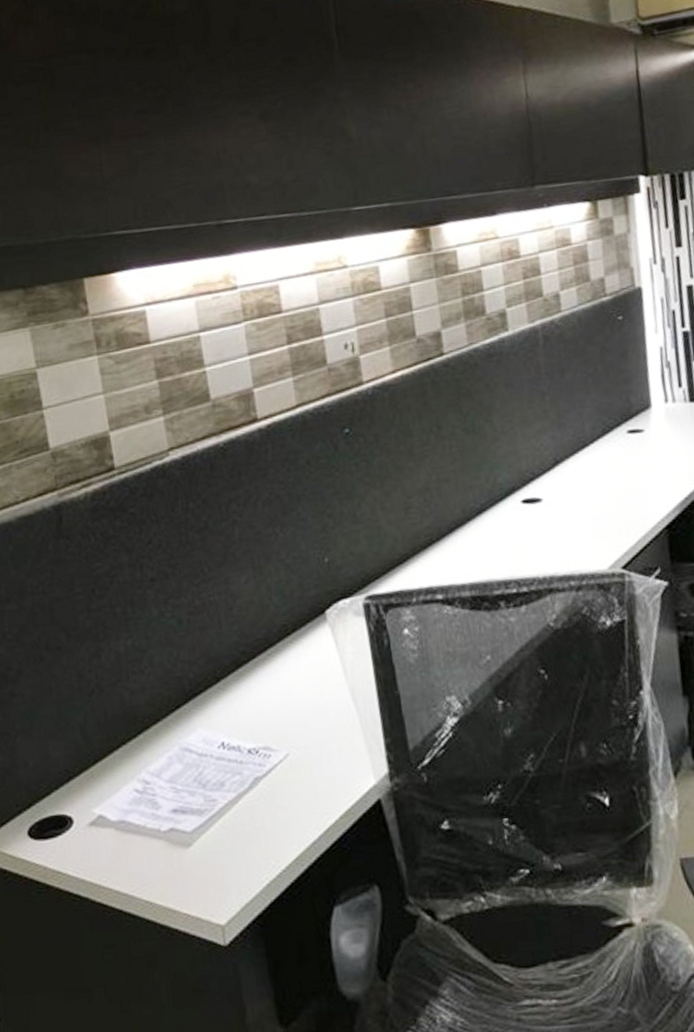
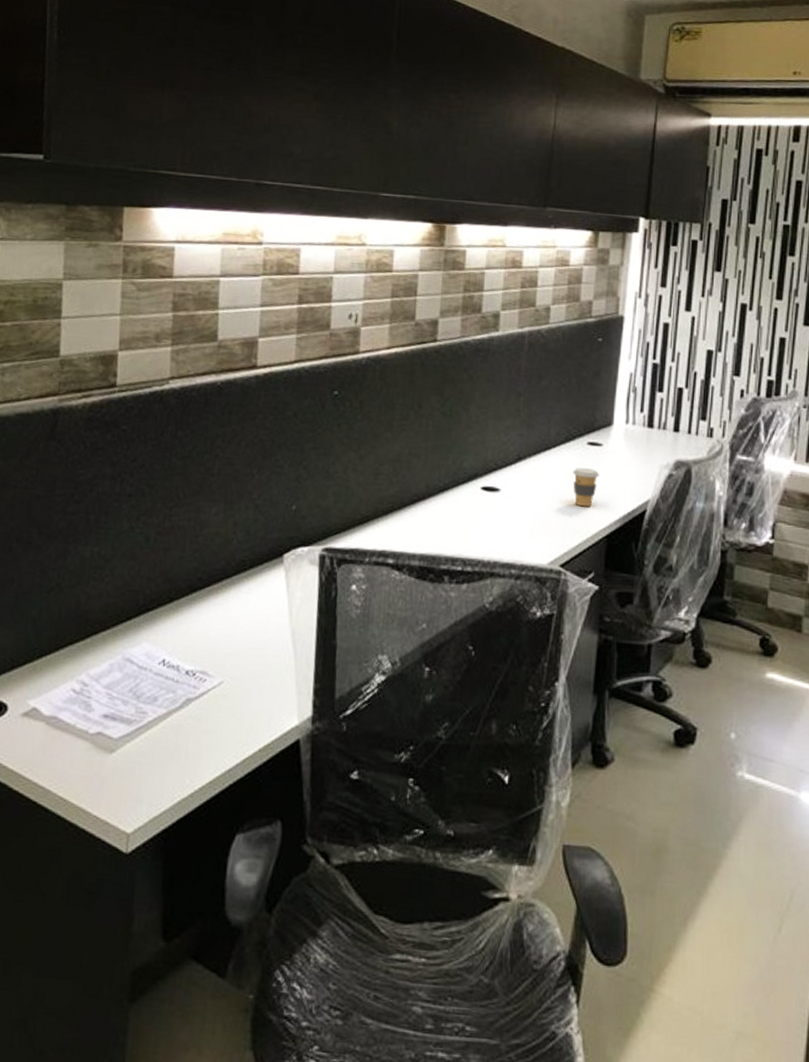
coffee cup: none [617,458,647,501] -> present [573,467,600,507]

